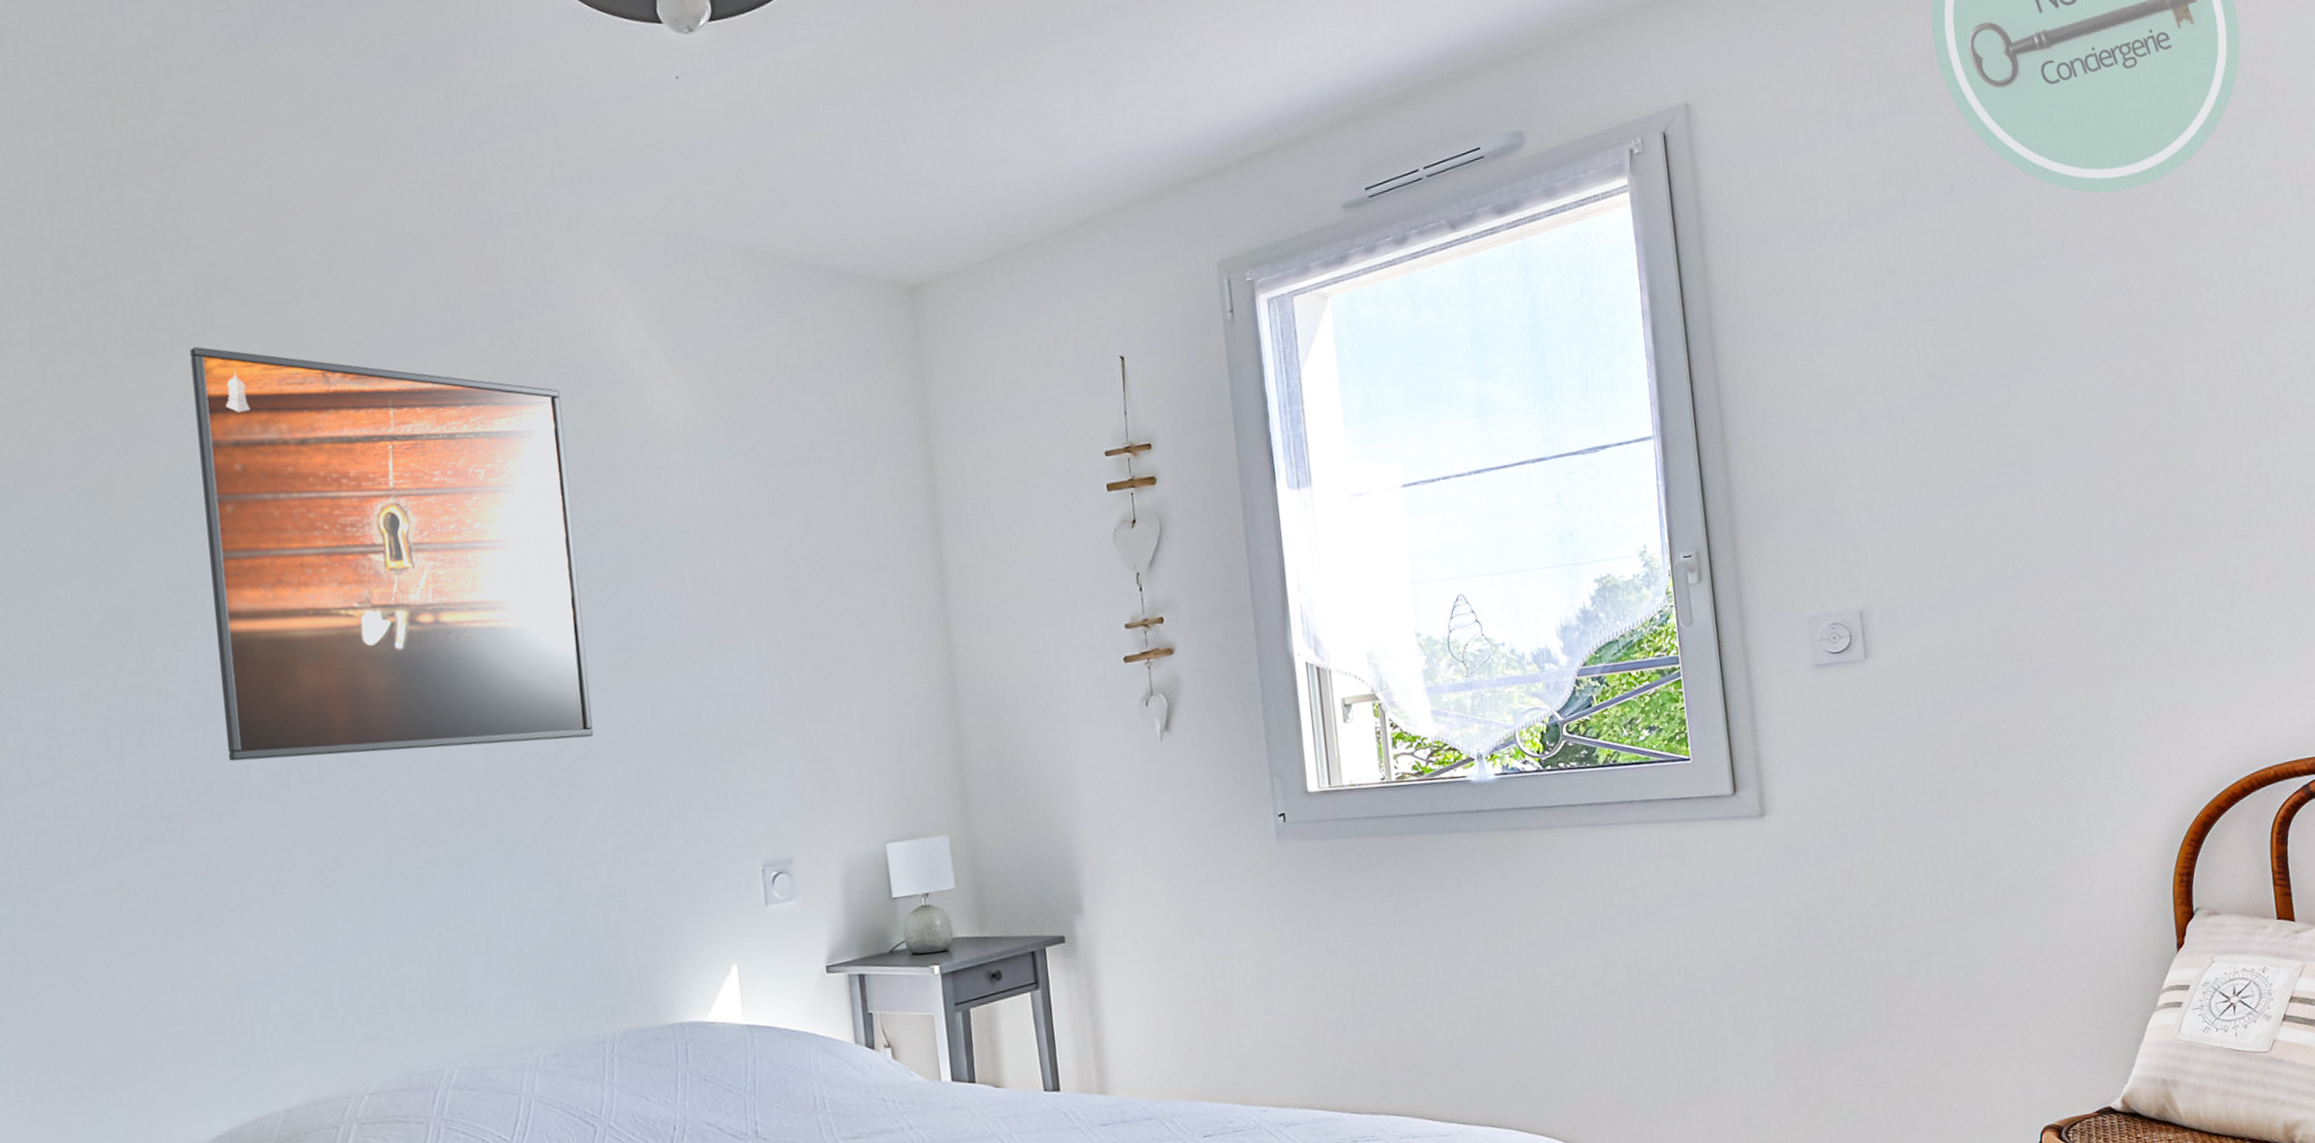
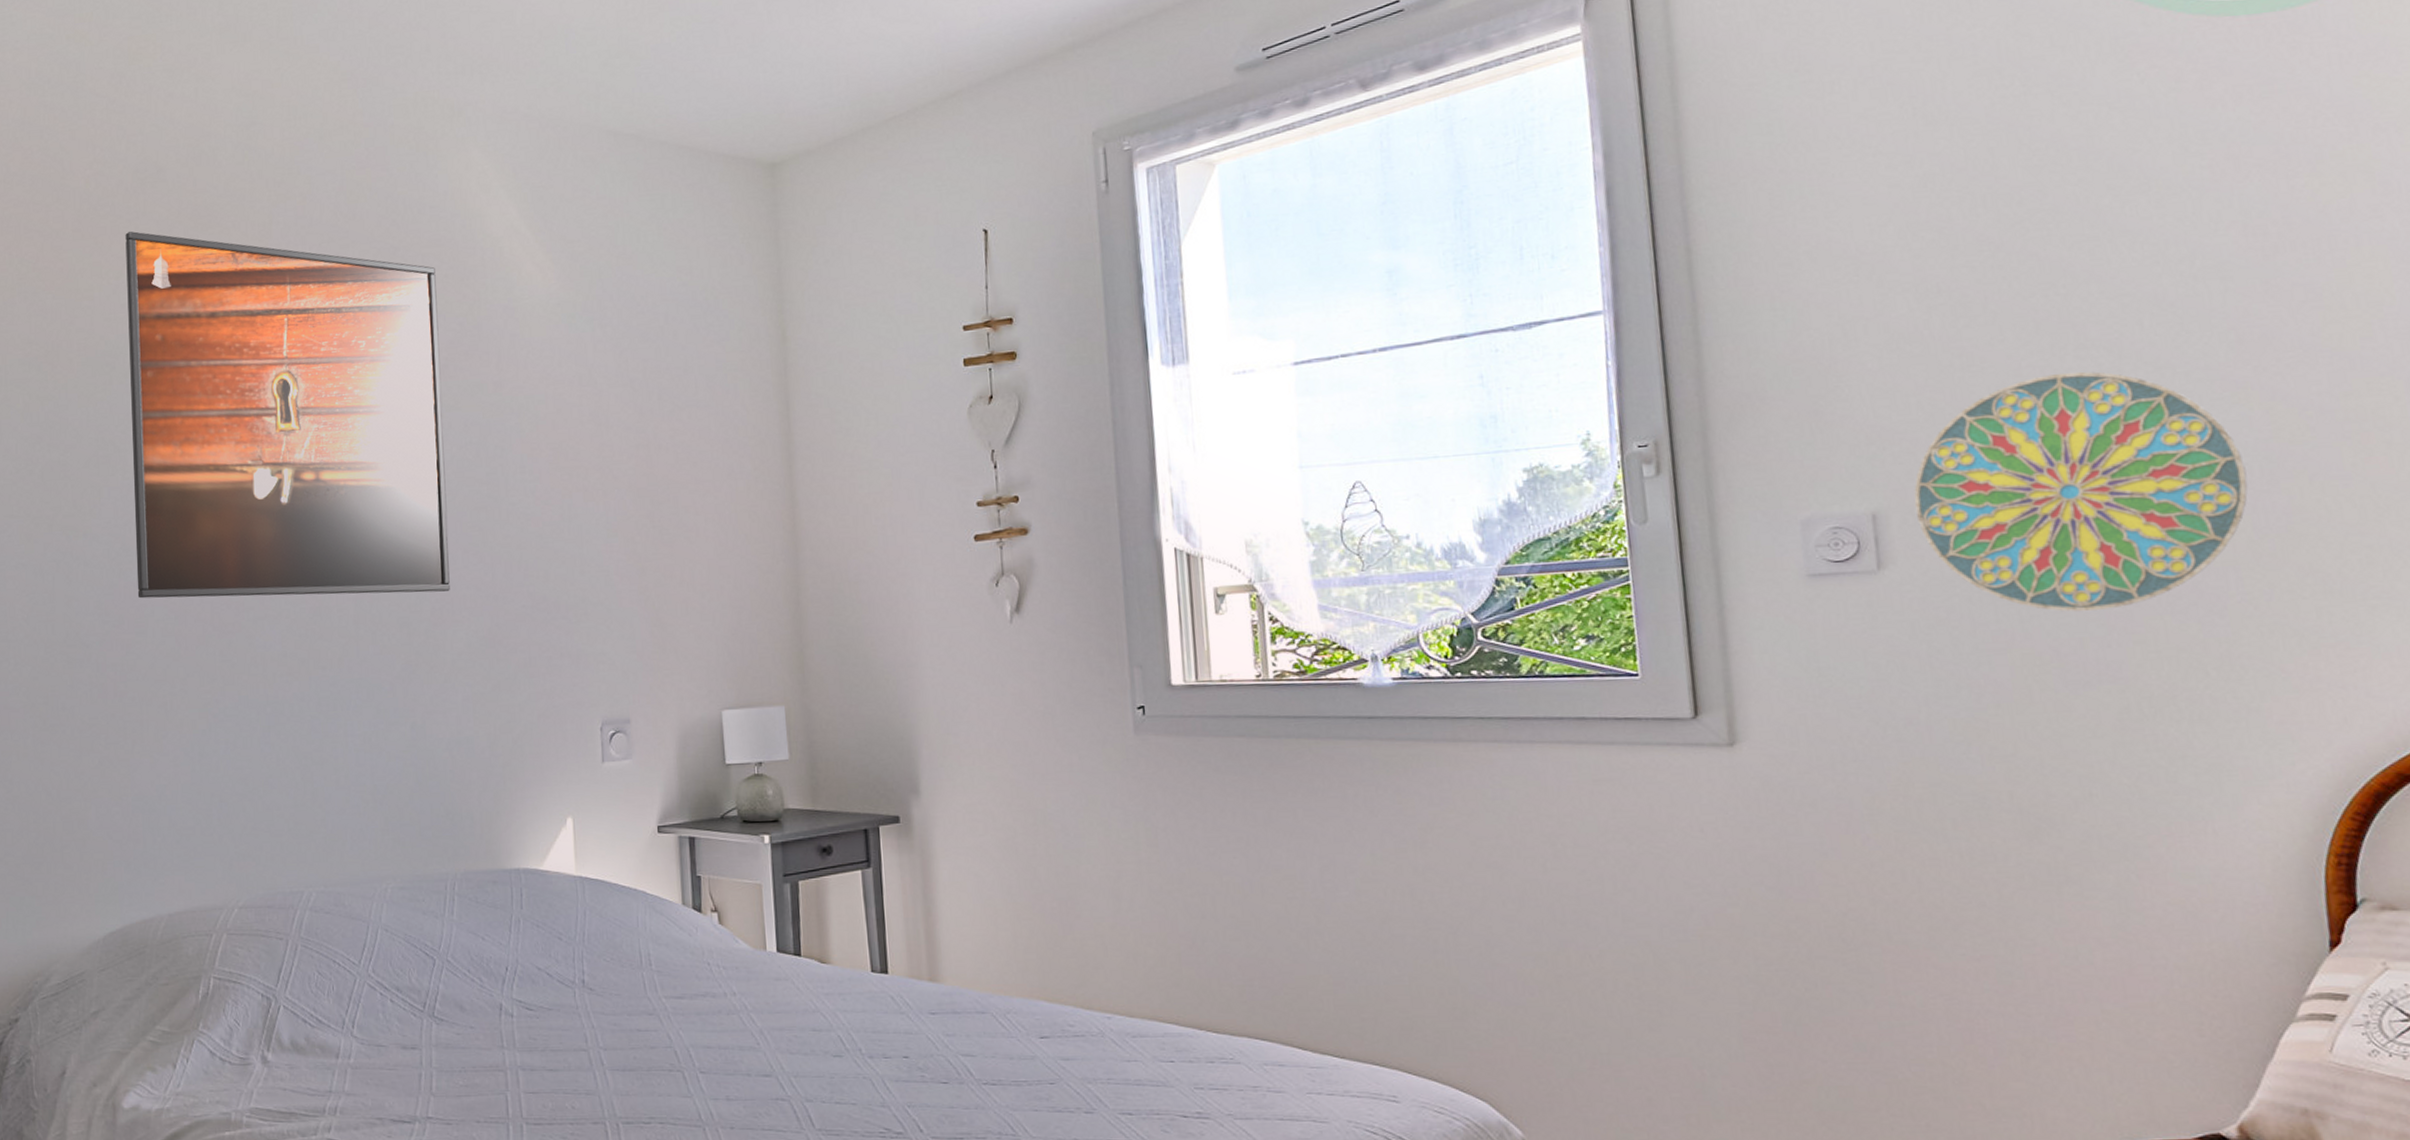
decorative plate: none [1889,487,2117,688] -> present [1914,371,2248,612]

